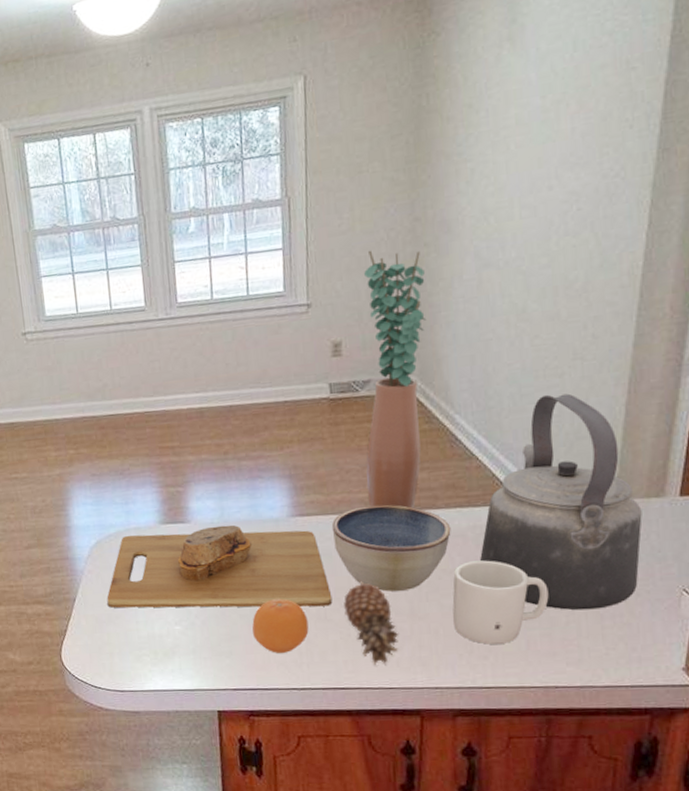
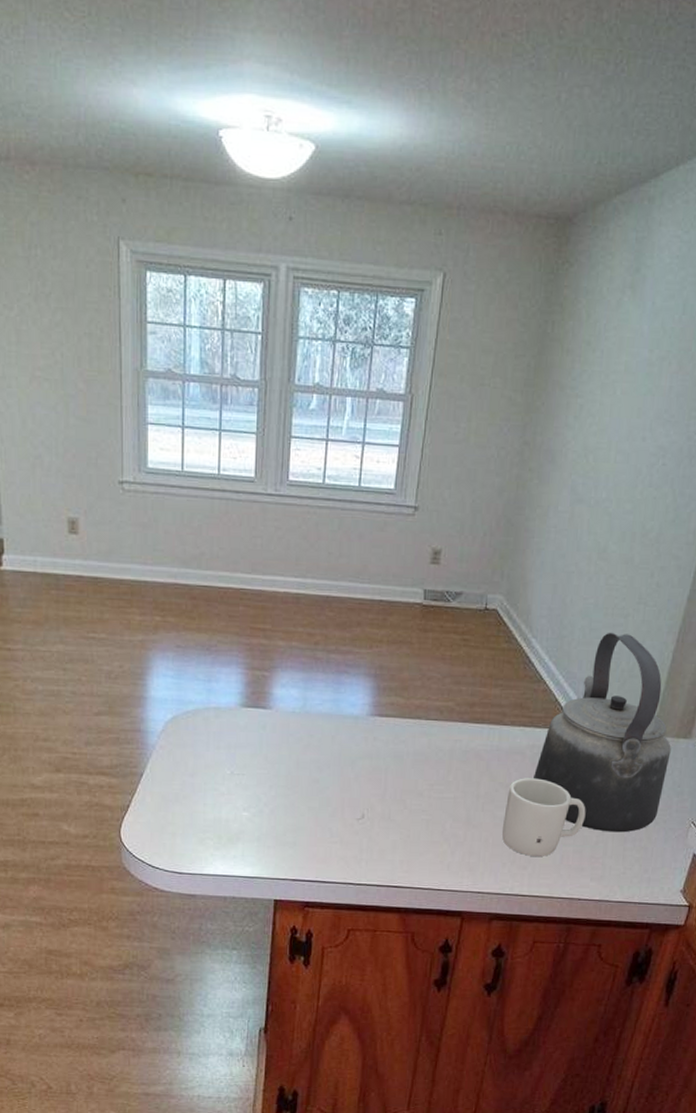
cutting board: present [107,525,333,608] -> none [176,714,398,807]
fruit: present [252,599,309,653] -> none [319,795,373,848]
bowl: present [331,504,451,592] -> none [407,714,513,799]
fruit: present [344,580,399,666] -> none [407,785,454,868]
vase: present [364,250,427,509] -> none [443,464,526,722]

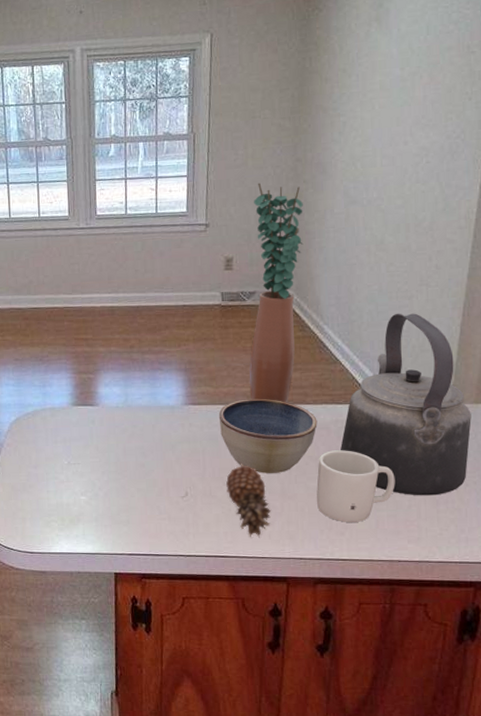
bowl: none [407,714,513,799] -> present [218,398,318,473]
fruit: none [407,785,454,868] -> present [226,462,272,538]
vase: none [443,464,526,722] -> present [249,182,303,403]

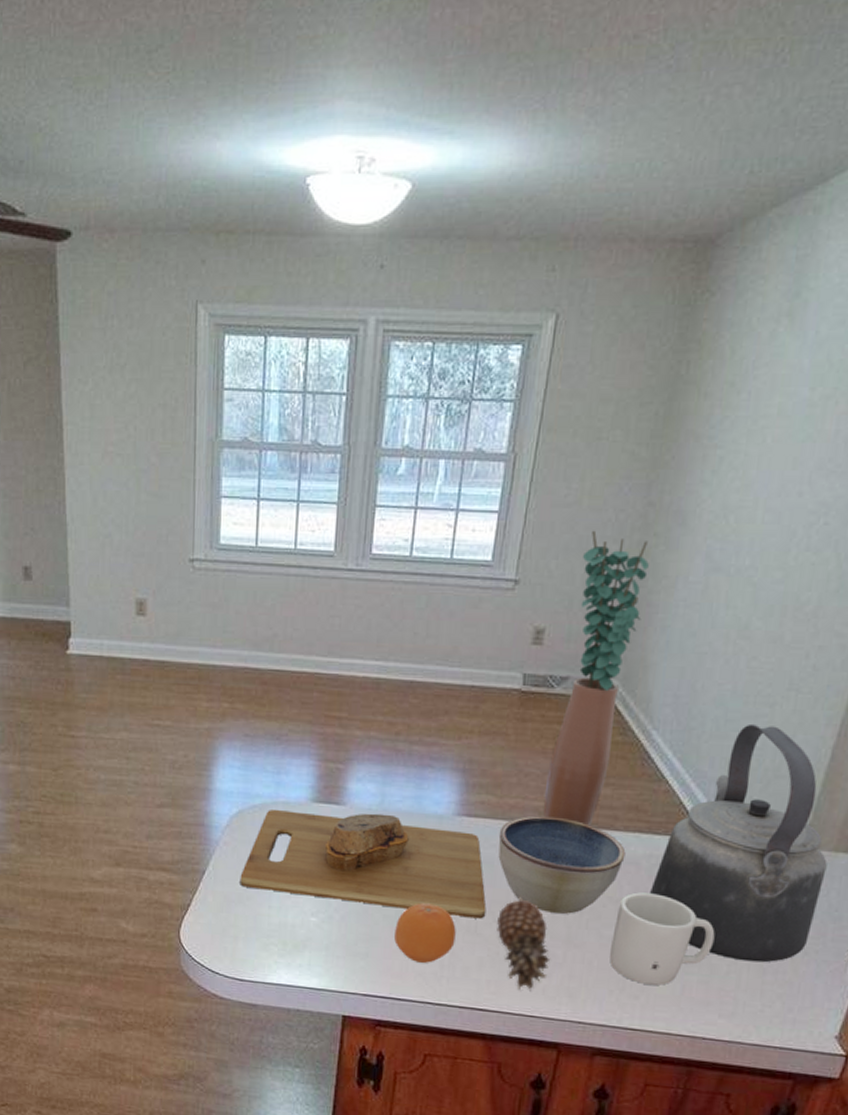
cutting board: none [22,409,217,484] -> present [240,809,487,919]
fruit: none [148,476,196,524] -> present [394,903,456,963]

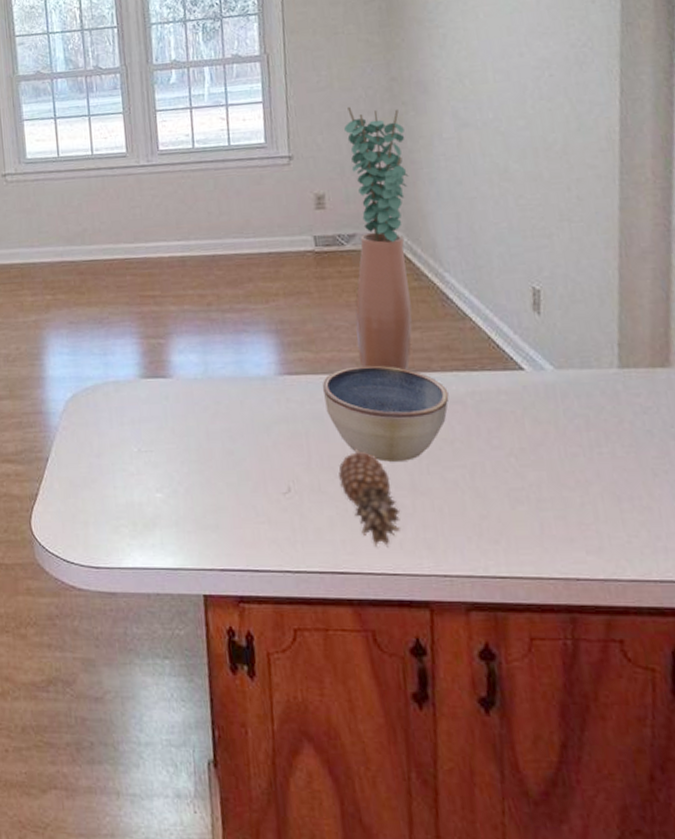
cutting board: present [240,809,487,919] -> none [82,381,327,477]
fruit: present [394,903,456,963] -> none [240,466,302,529]
mug: present [610,892,715,986] -> none [455,430,560,528]
kettle: present [650,723,828,963] -> none [481,255,654,490]

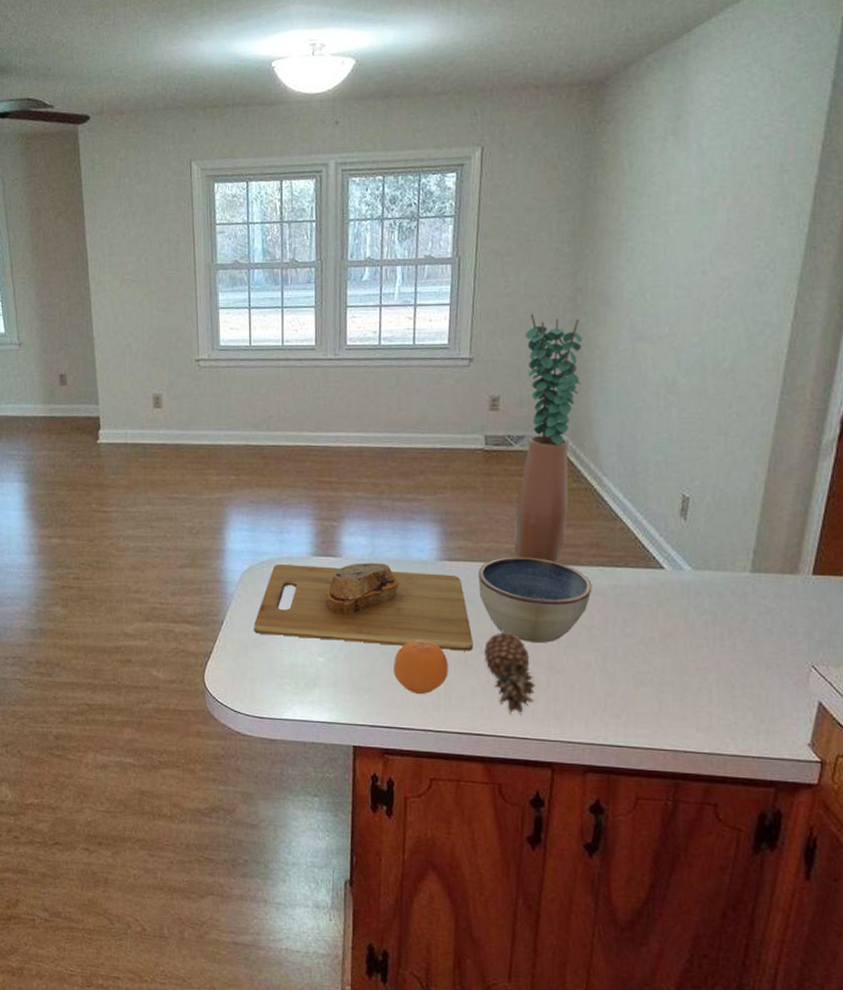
cutting board: none [82,381,327,477] -> present [254,562,473,651]
fruit: none [240,466,302,529] -> present [394,640,448,694]

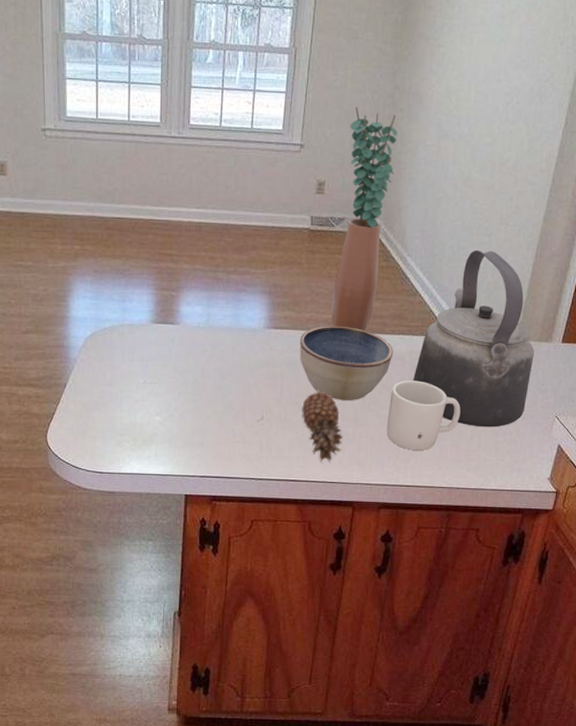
cutting board: present [254,562,473,651] -> none [96,330,293,409]
fruit: present [394,640,448,694] -> none [223,399,271,447]
mug: none [589,620,683,705] -> present [387,380,461,451]
kettle: none [619,465,776,678] -> present [413,249,535,427]

